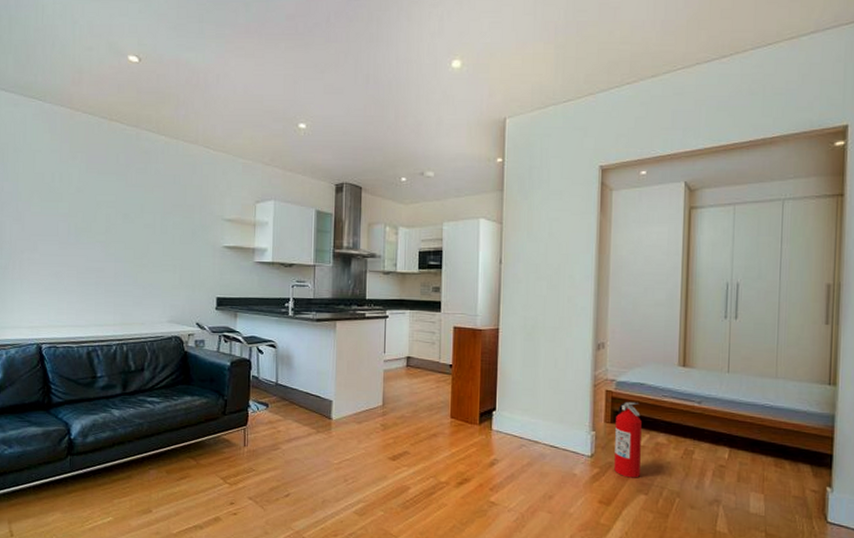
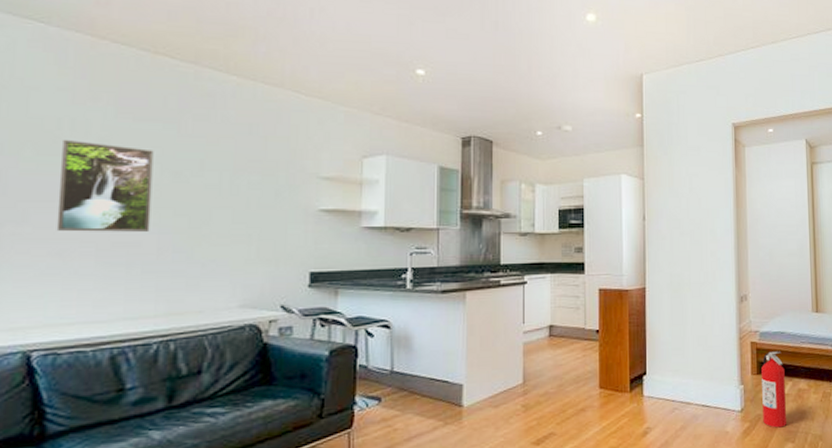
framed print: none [53,190,111,260] -> present [56,140,154,232]

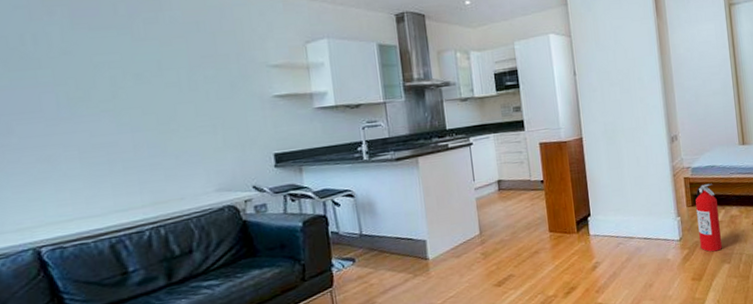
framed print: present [56,140,154,232] -> none [29,54,124,139]

